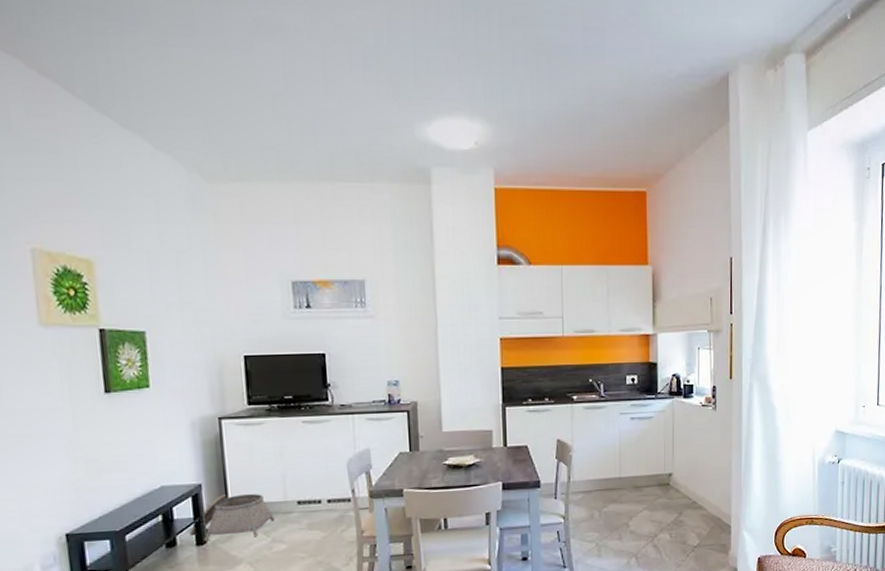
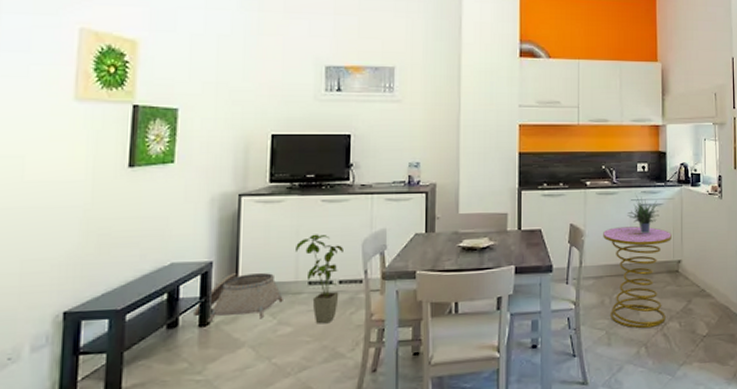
house plant: none [281,455,329,542] -> present [296,234,343,324]
side table: none [591,440,662,540] -> present [603,226,672,329]
potted plant: none [616,406,650,448] -> present [627,193,659,234]

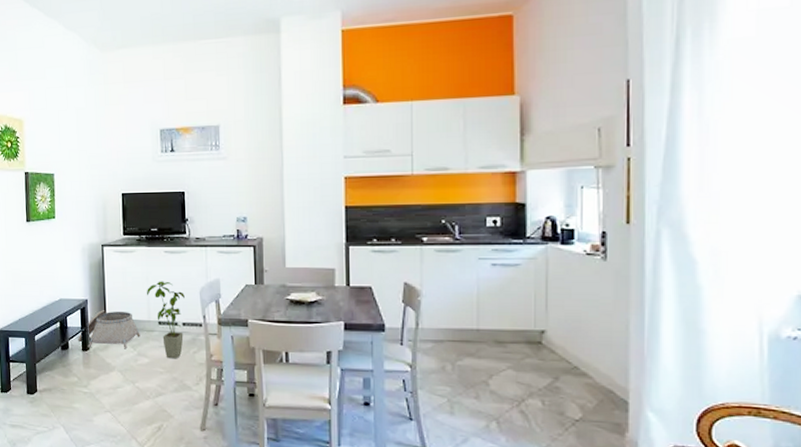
side table: present [603,226,672,329] -> none [443,288,532,402]
potted plant: present [627,193,659,234] -> none [474,251,516,298]

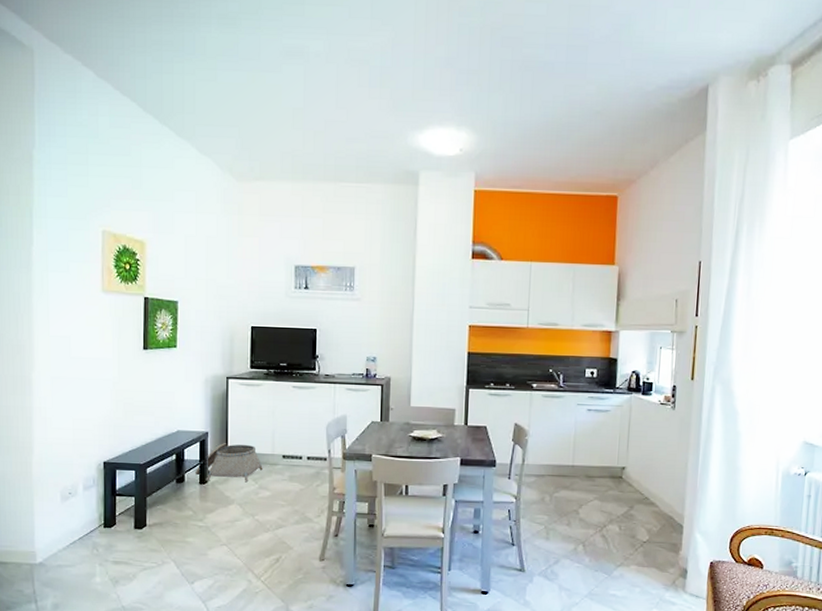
house plant: present [147,281,185,359] -> none [272,415,311,492]

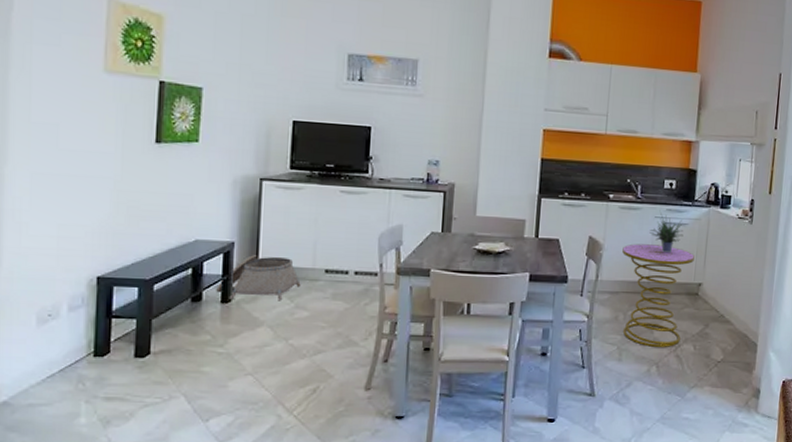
side table: none [547,430,617,528] -> present [622,244,695,348]
potted plant: none [572,397,606,439] -> present [649,210,684,253]

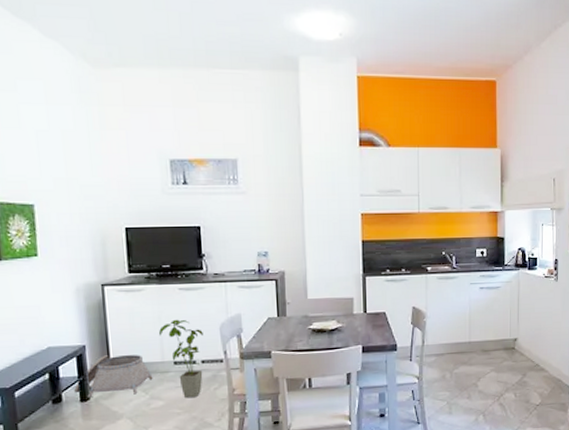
house plant: none [314,224,360,312] -> present [159,319,203,399]
side table: present [622,244,695,348] -> none [444,308,509,399]
potted plant: present [649,210,684,253] -> none [467,277,497,315]

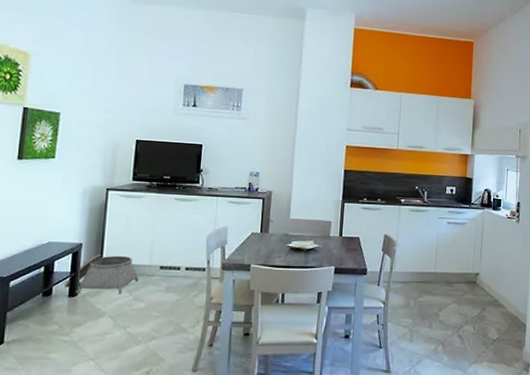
house plant: present [159,319,203,399] -> none [151,227,191,303]

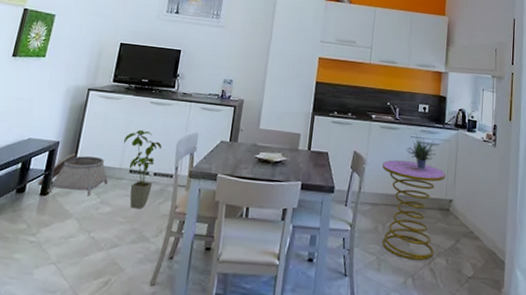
house plant: none [151,227,191,303] -> present [124,130,162,209]
side table: none [412,240,472,330] -> present [382,160,446,261]
potted plant: none [435,212,463,248] -> present [406,130,436,170]

